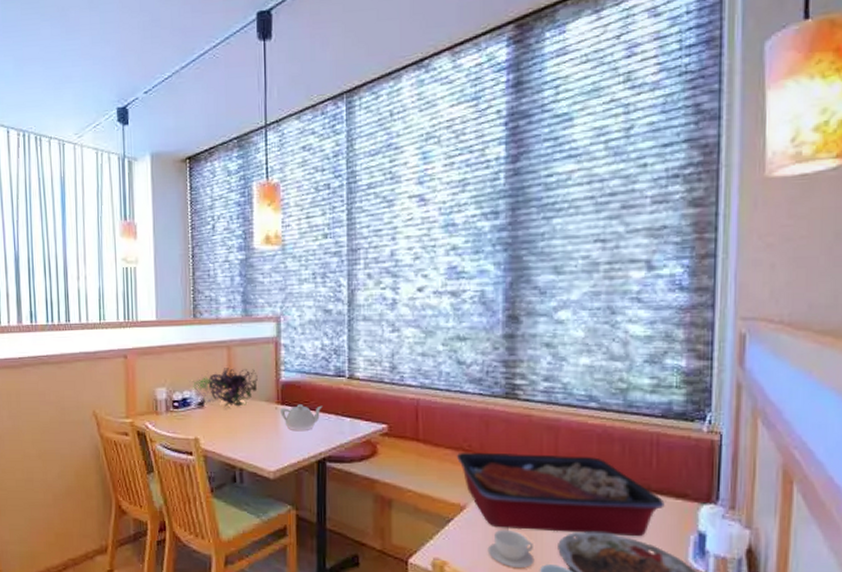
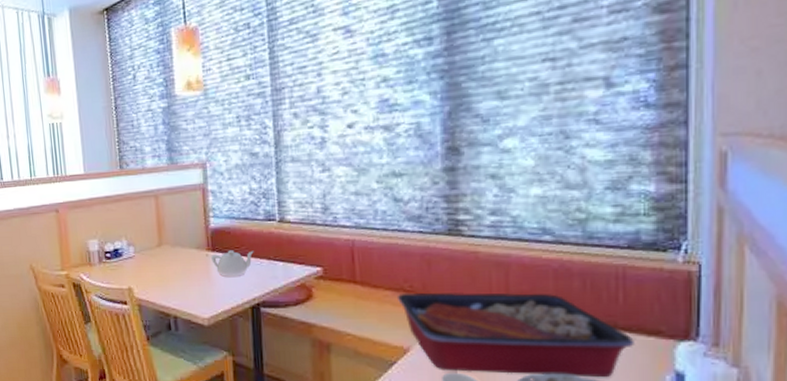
plant: present [189,368,258,407] -> none [119,217,188,257]

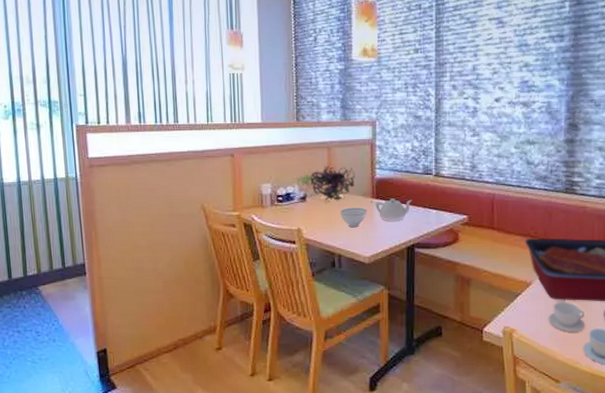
plant: none [119,217,188,257] -> present [292,166,355,201]
bowl: none [172,262,203,285] -> present [339,207,367,228]

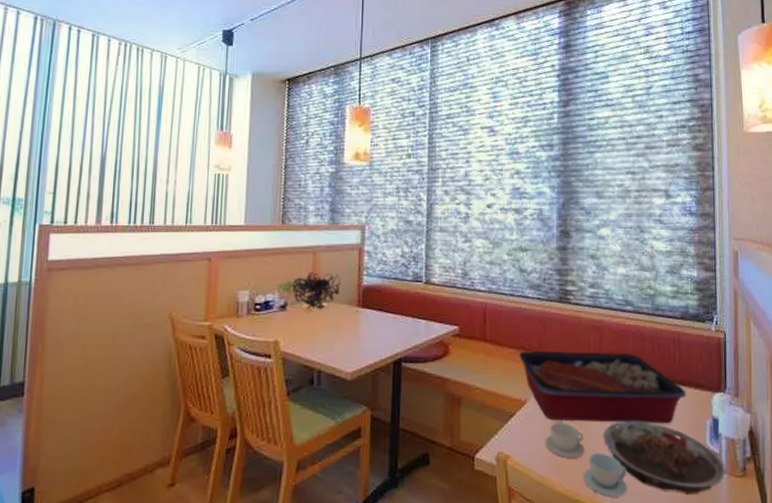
bowl: present [339,207,367,228] -> none [322,317,352,340]
teapot: present [375,198,412,222] -> none [361,307,400,333]

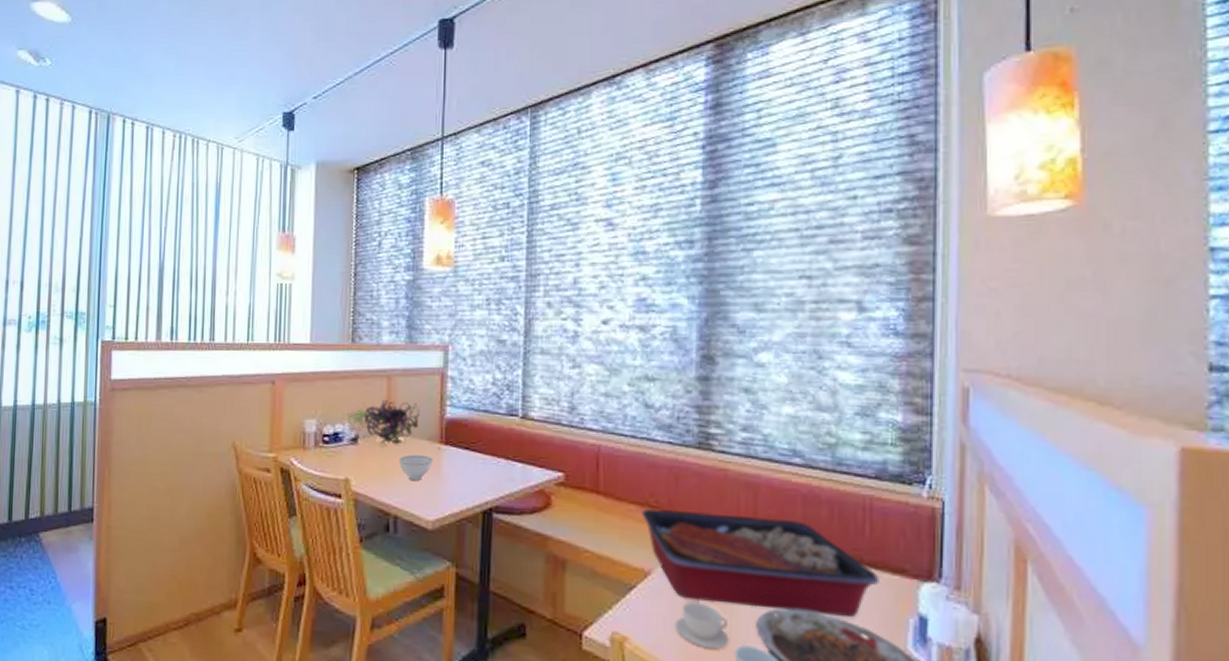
bowl: none [322,317,352,340] -> present [398,454,433,482]

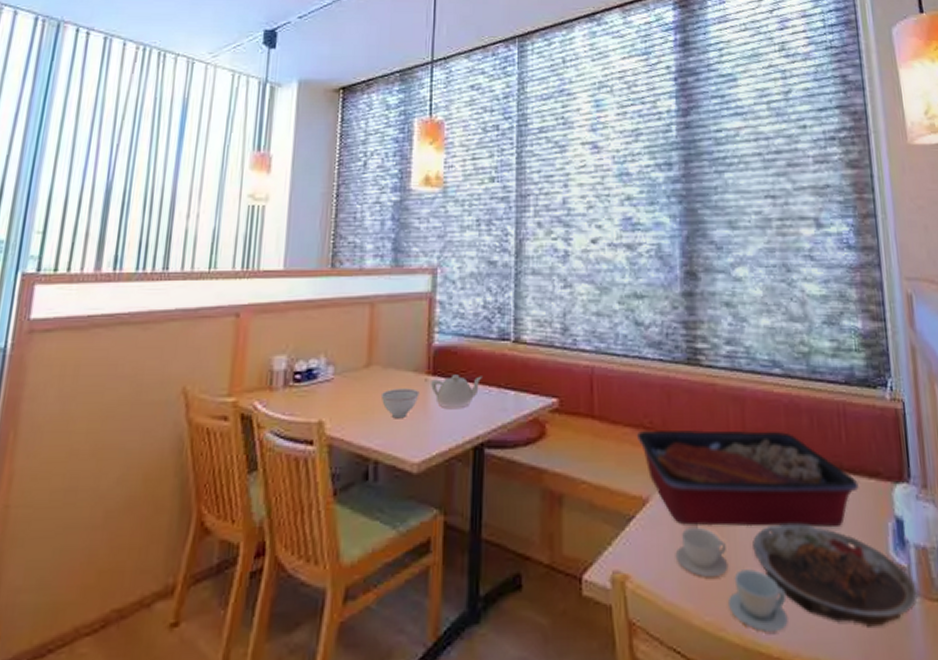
plant: present [342,400,420,445] -> none [318,329,405,380]
teapot: none [443,445,491,477] -> present [431,374,482,410]

